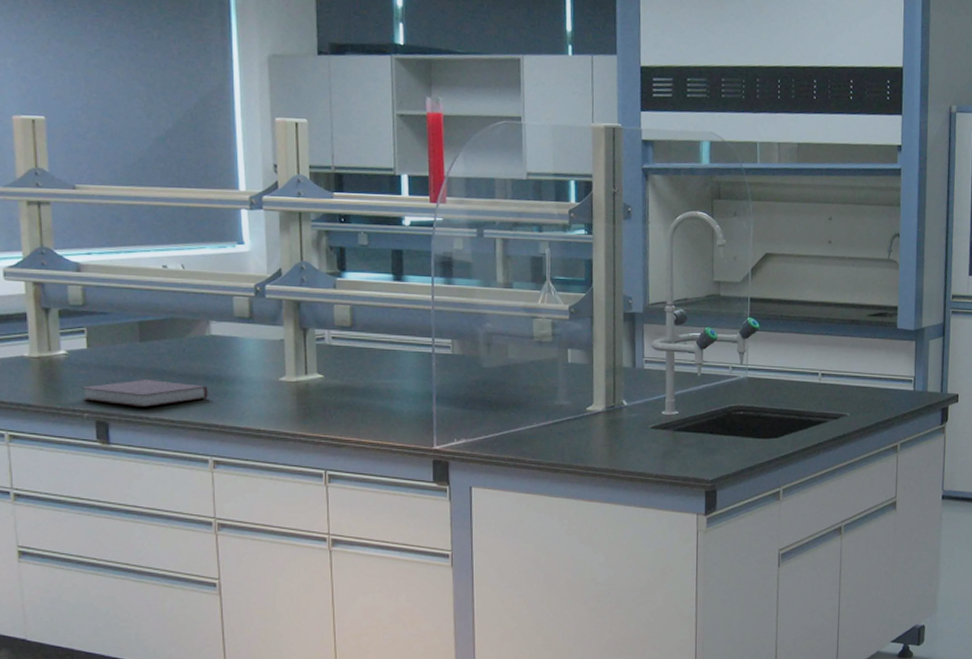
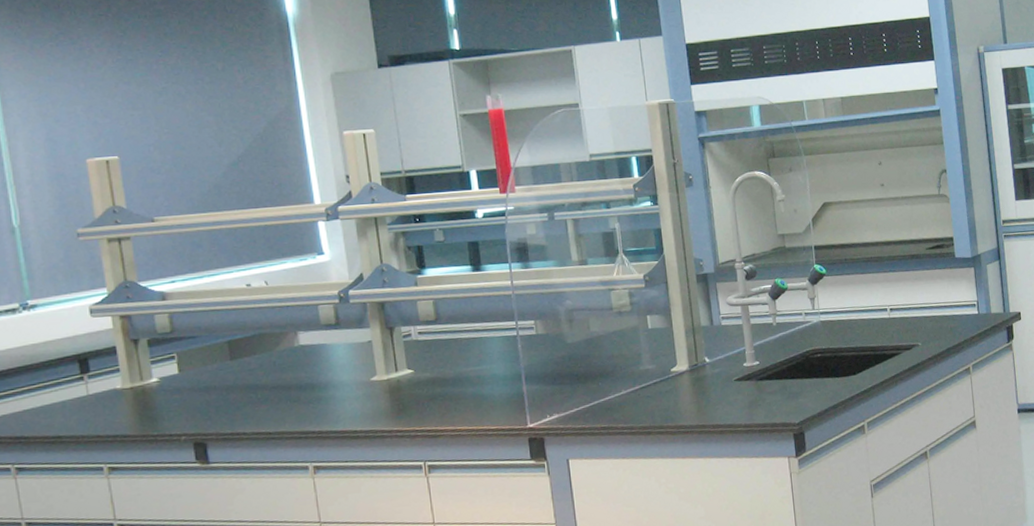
notebook: present [82,380,208,408] -> none [177,394,302,424]

